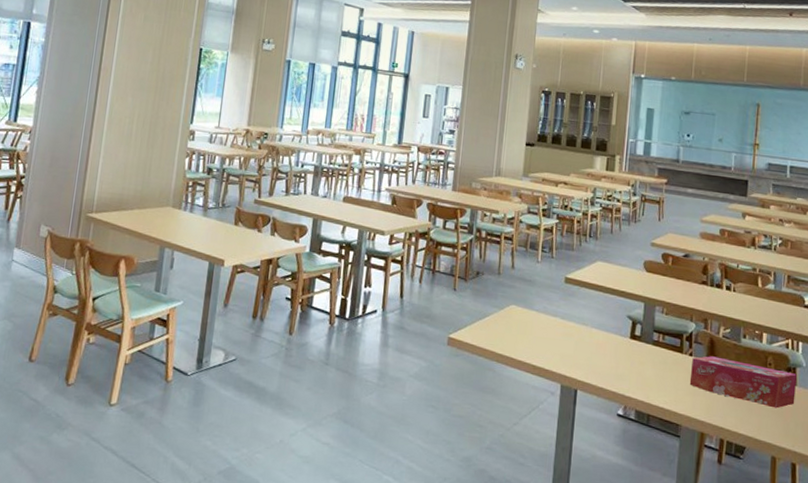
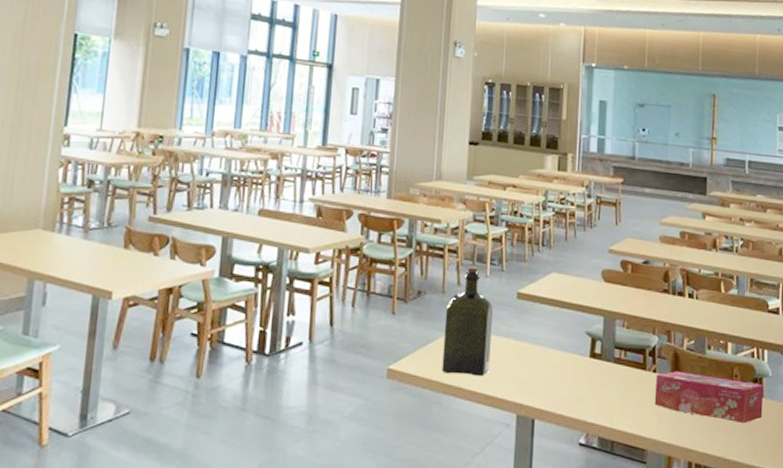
liquor: none [495,253,543,349] -> present [442,267,493,377]

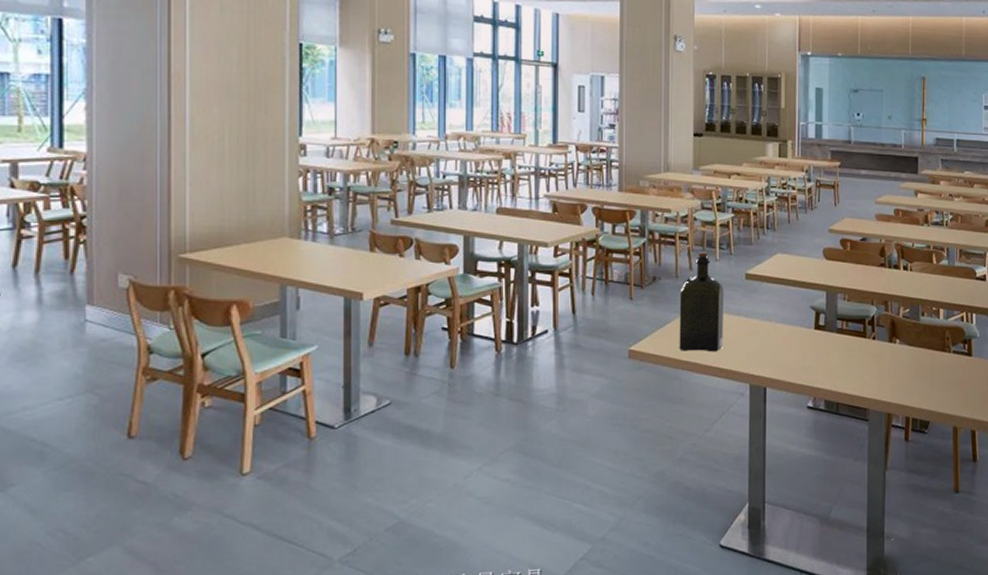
tissue box: present [654,371,763,424] -> none [874,337,972,381]

